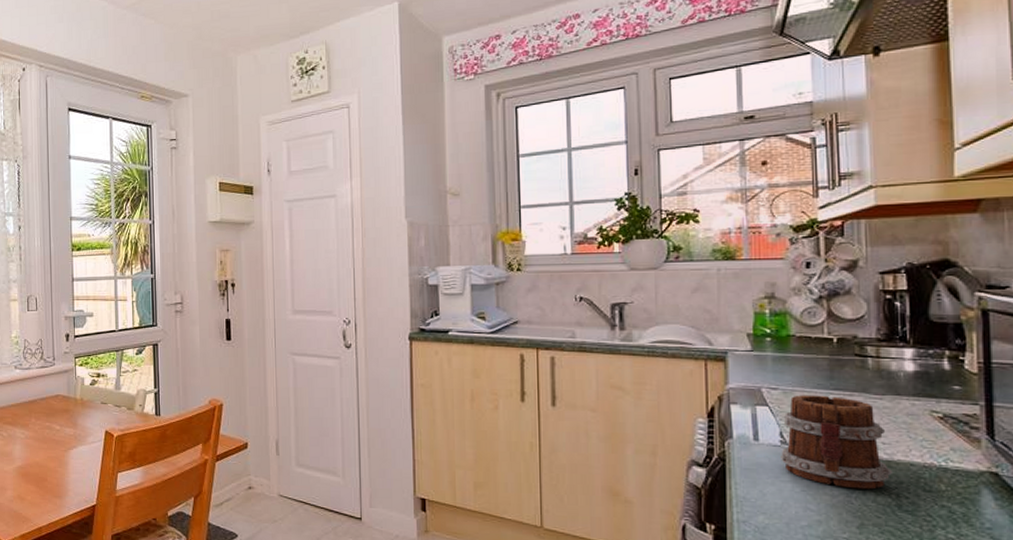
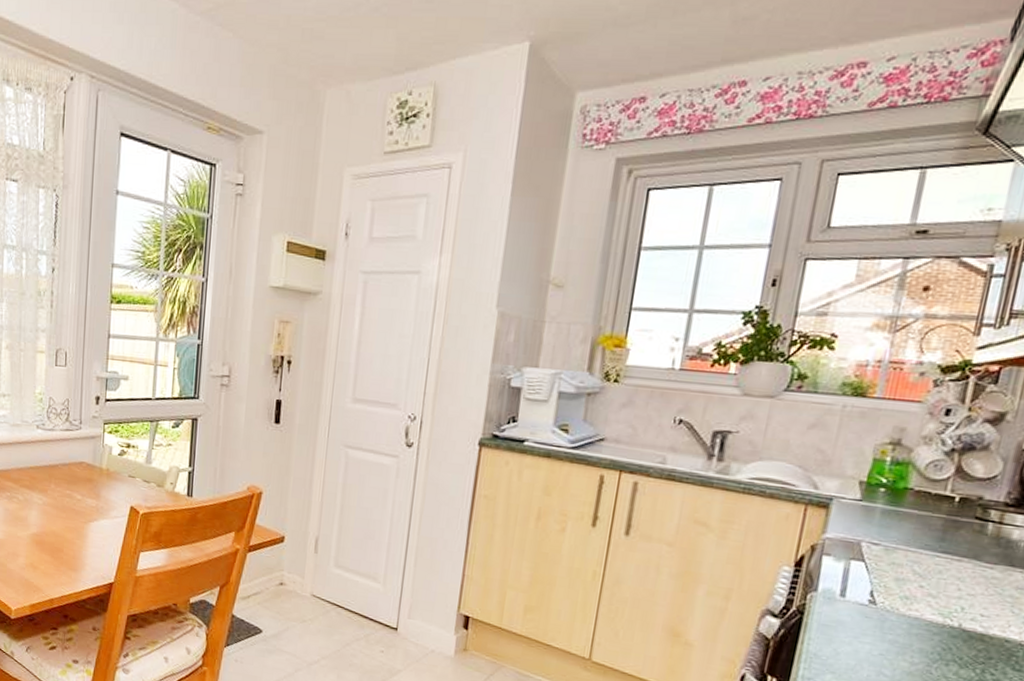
mug: present [781,395,892,490] -> none [864,554,988,662]

